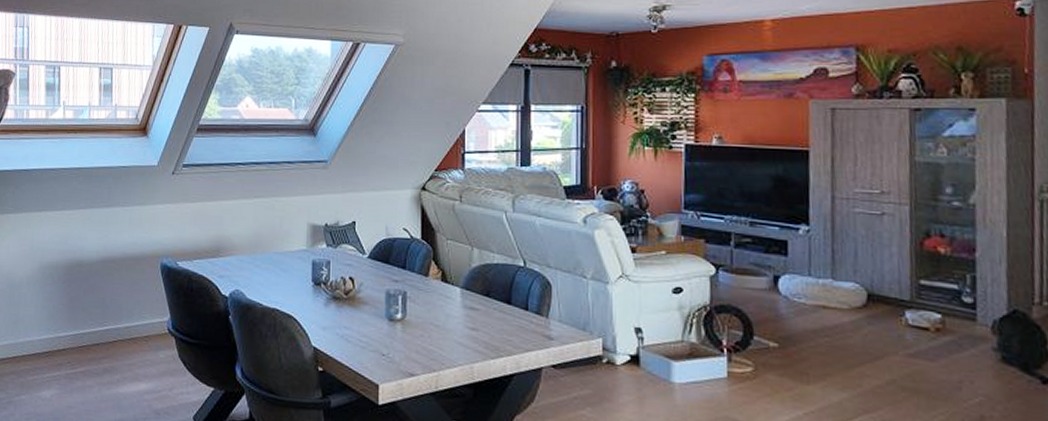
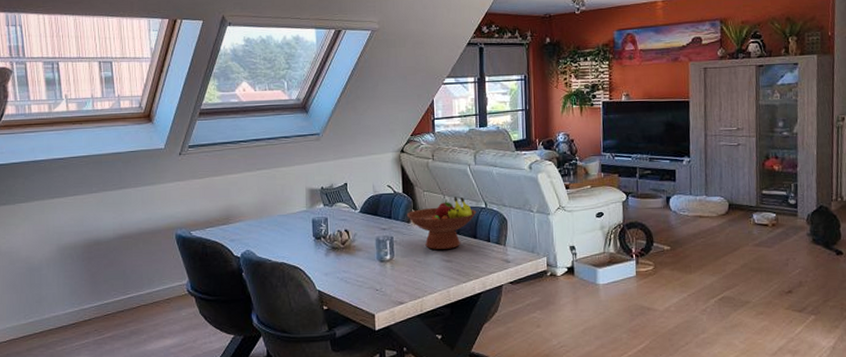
fruit bowl: none [424,249,513,314] -> present [406,197,477,250]

